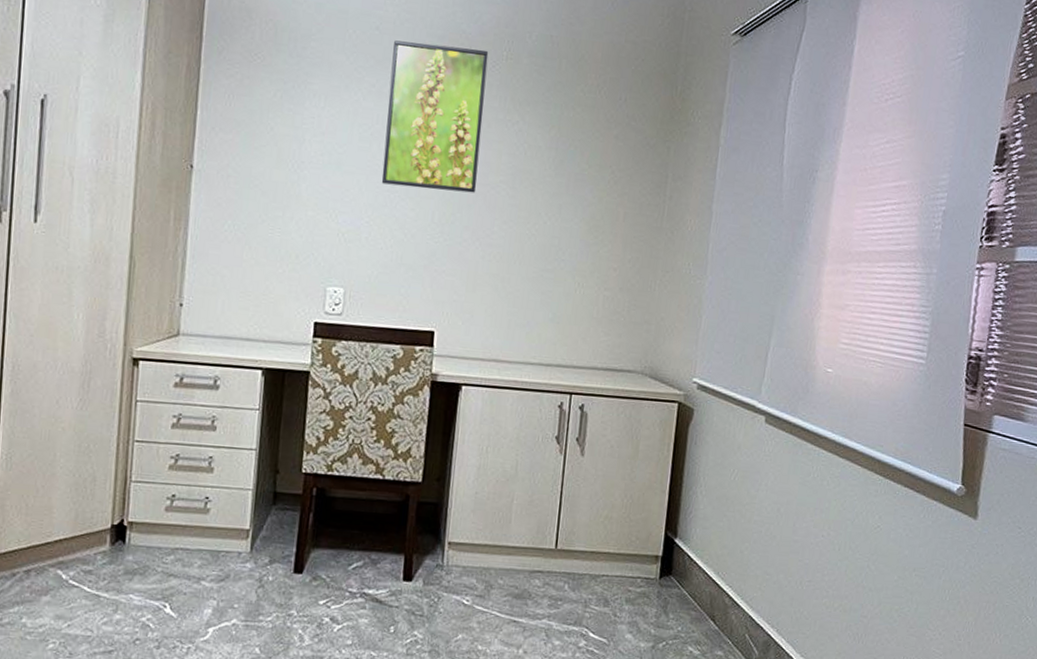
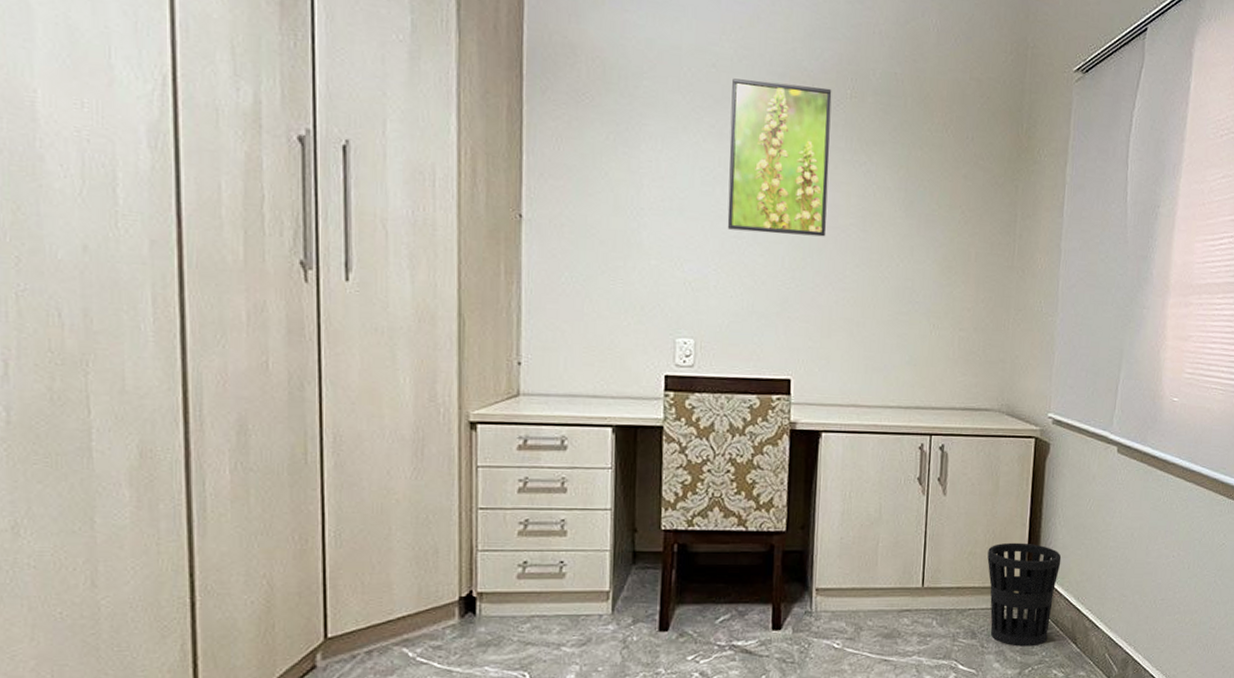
wastebasket: none [623,509,702,620] -> present [987,542,1062,647]

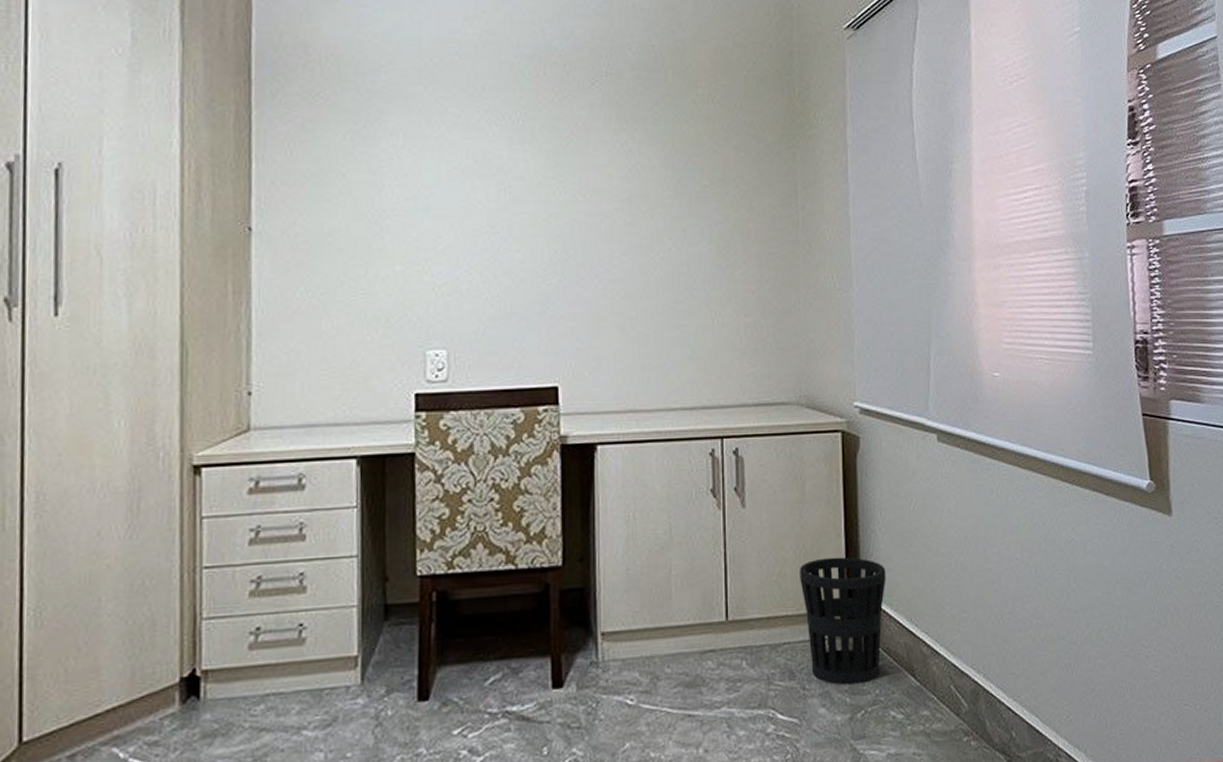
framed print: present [727,78,832,237] -> none [477,65,589,226]

